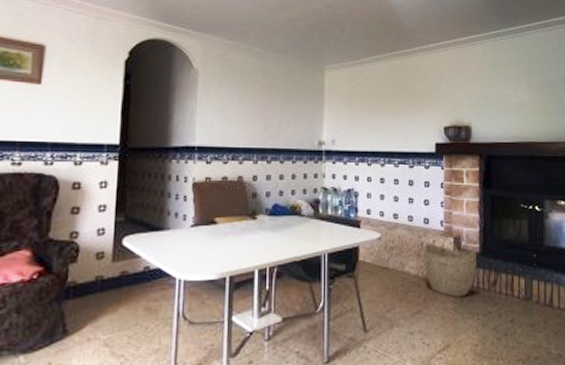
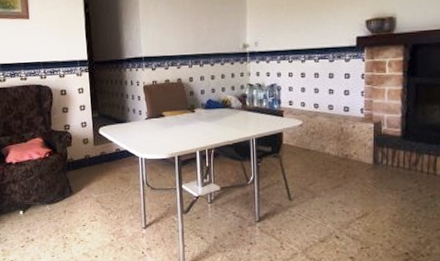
woven basket: present [424,232,478,298] -> none [344,118,398,176]

